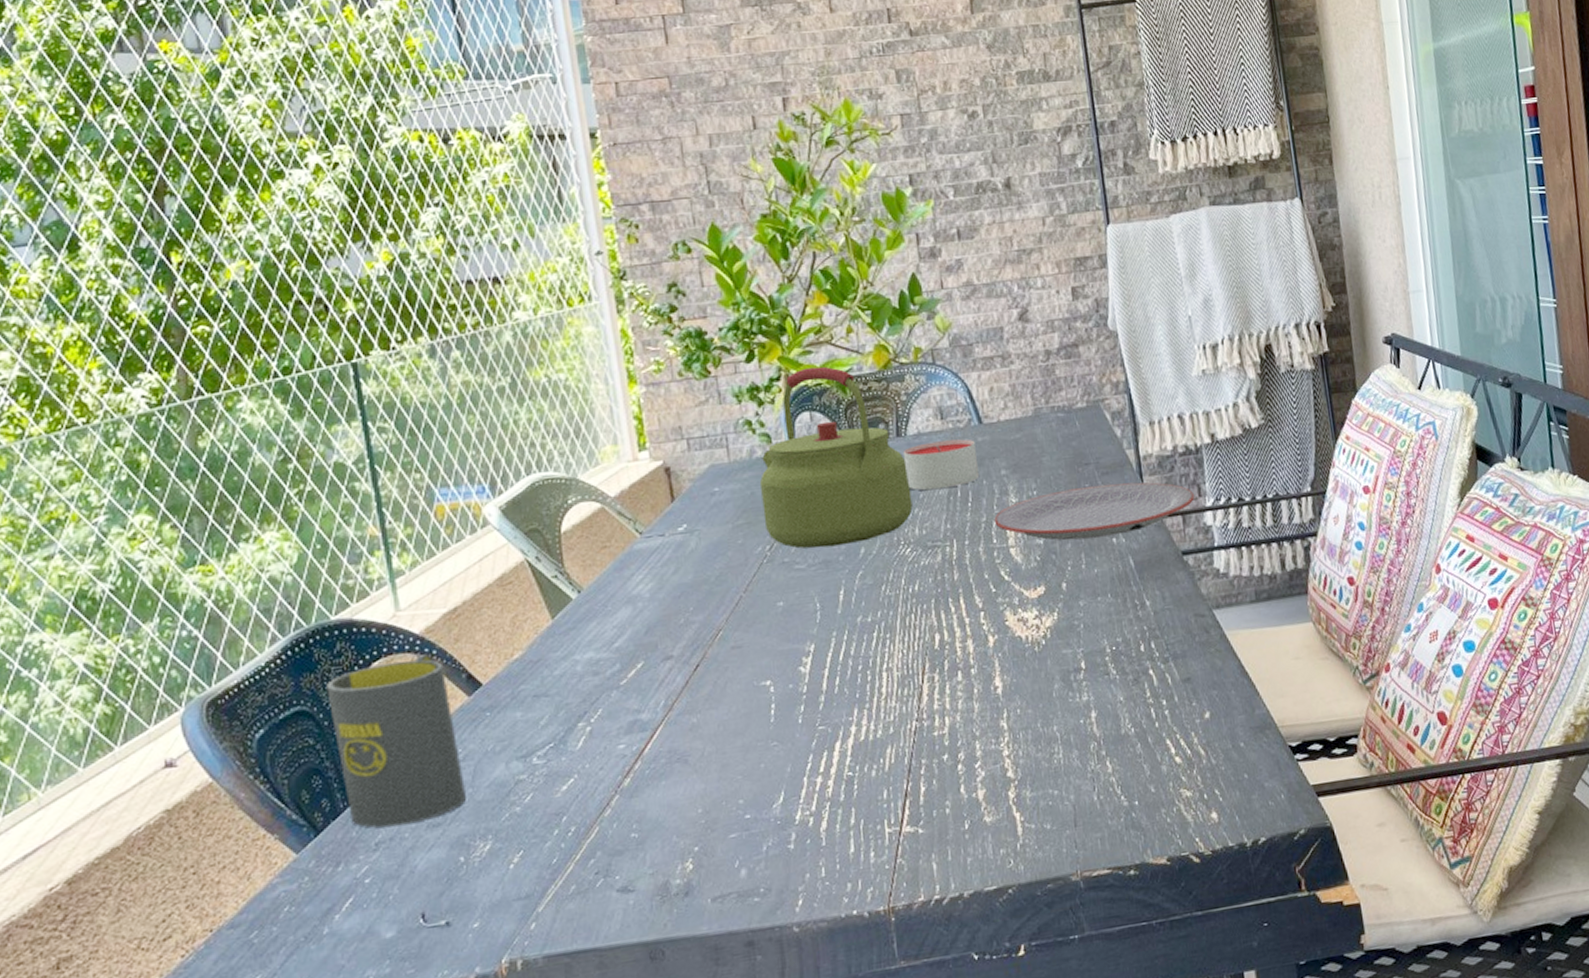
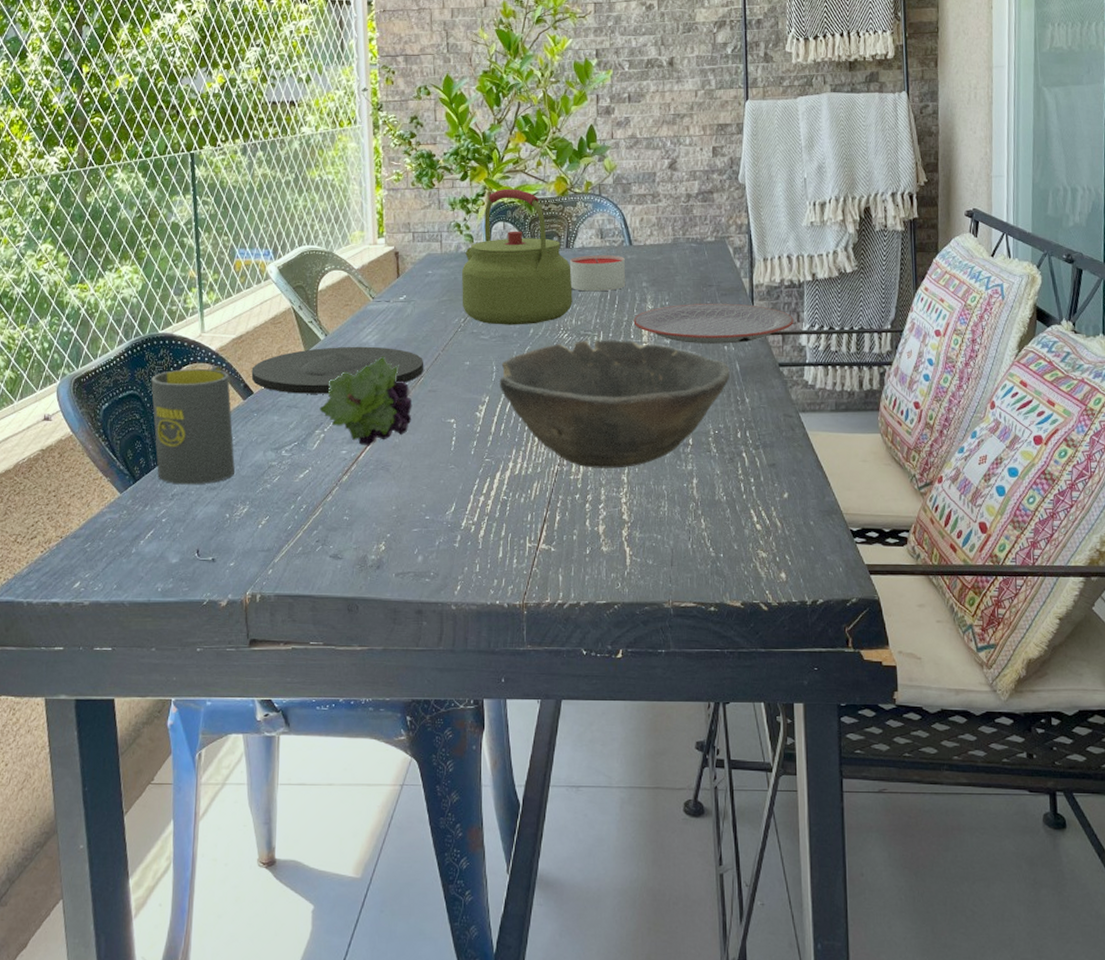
plate: none [475,597,722,678] -> present [251,346,424,394]
fruit: none [580,609,713,734] -> present [319,356,413,446]
bowl: none [826,546,1123,718] -> present [500,340,730,468]

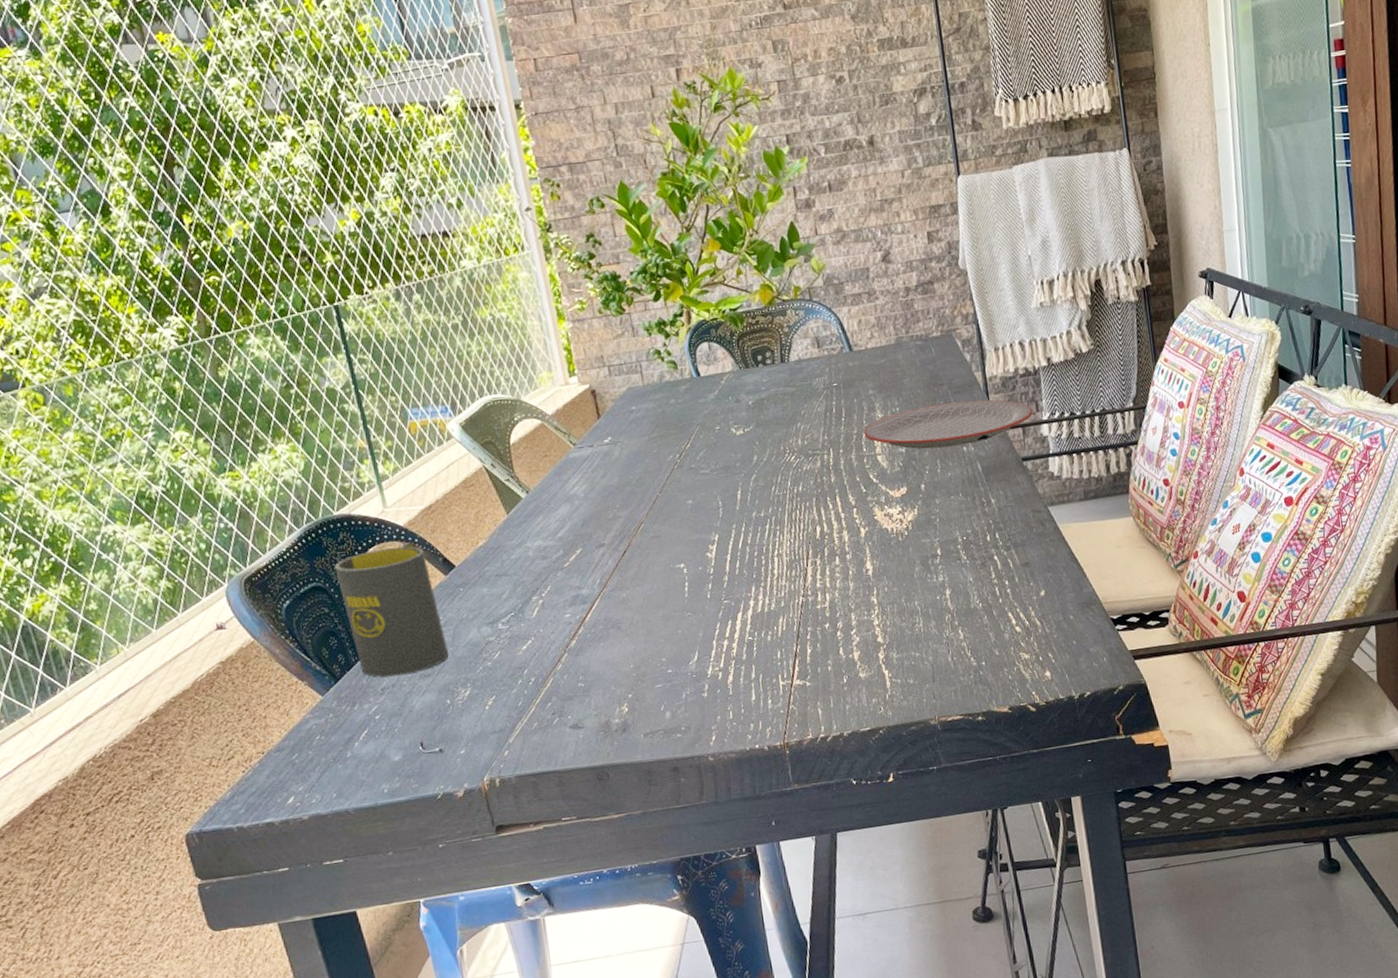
plate: present [251,346,424,394] -> none [448,496,643,561]
fruit: present [319,356,413,446] -> none [533,506,638,606]
kettle: present [461,189,572,325] -> none [668,303,796,457]
bowl: present [500,340,730,468] -> none [727,454,972,595]
candle: present [569,255,626,292] -> none [786,364,851,408]

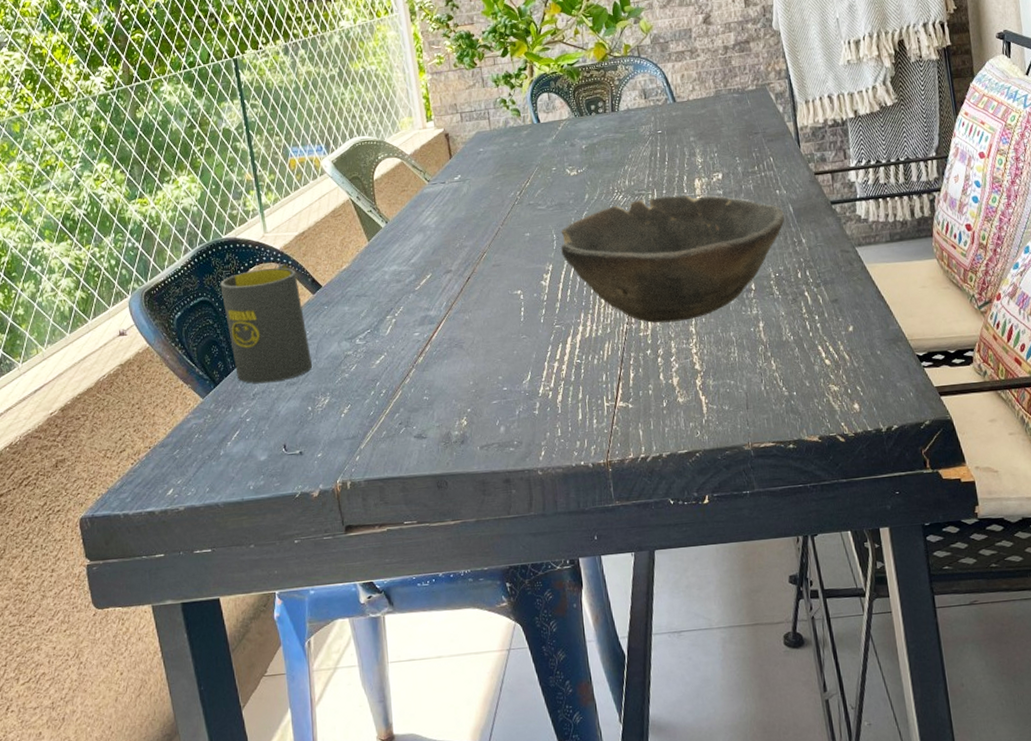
bowl: none [727,454,972,595] -> present [561,195,785,323]
plate: present [863,399,1033,449] -> none [685,147,841,192]

